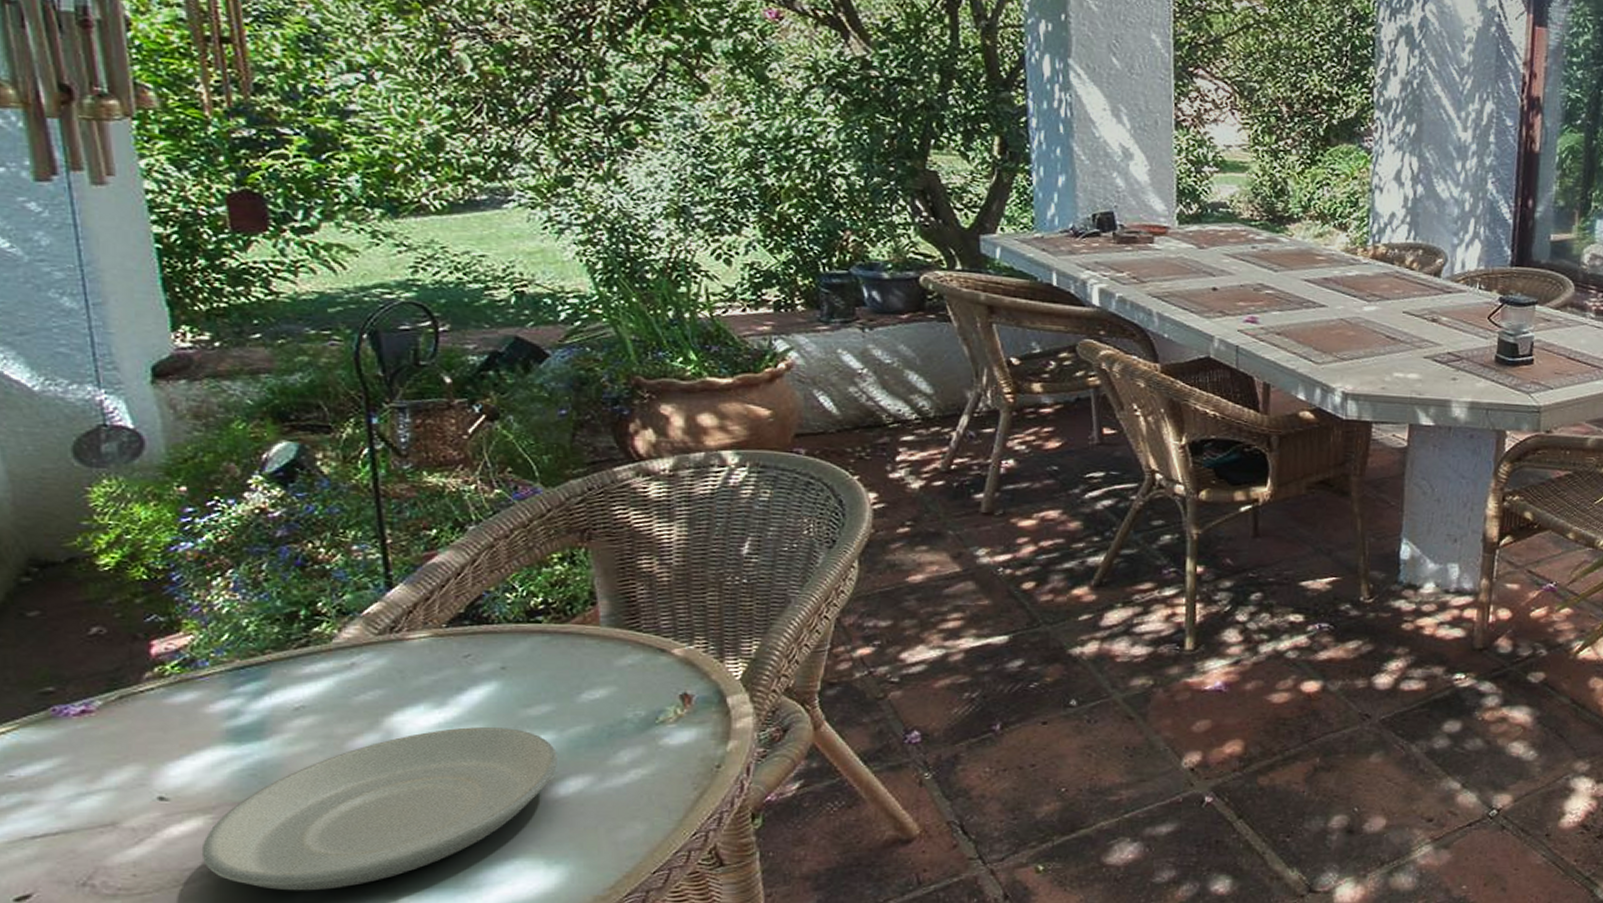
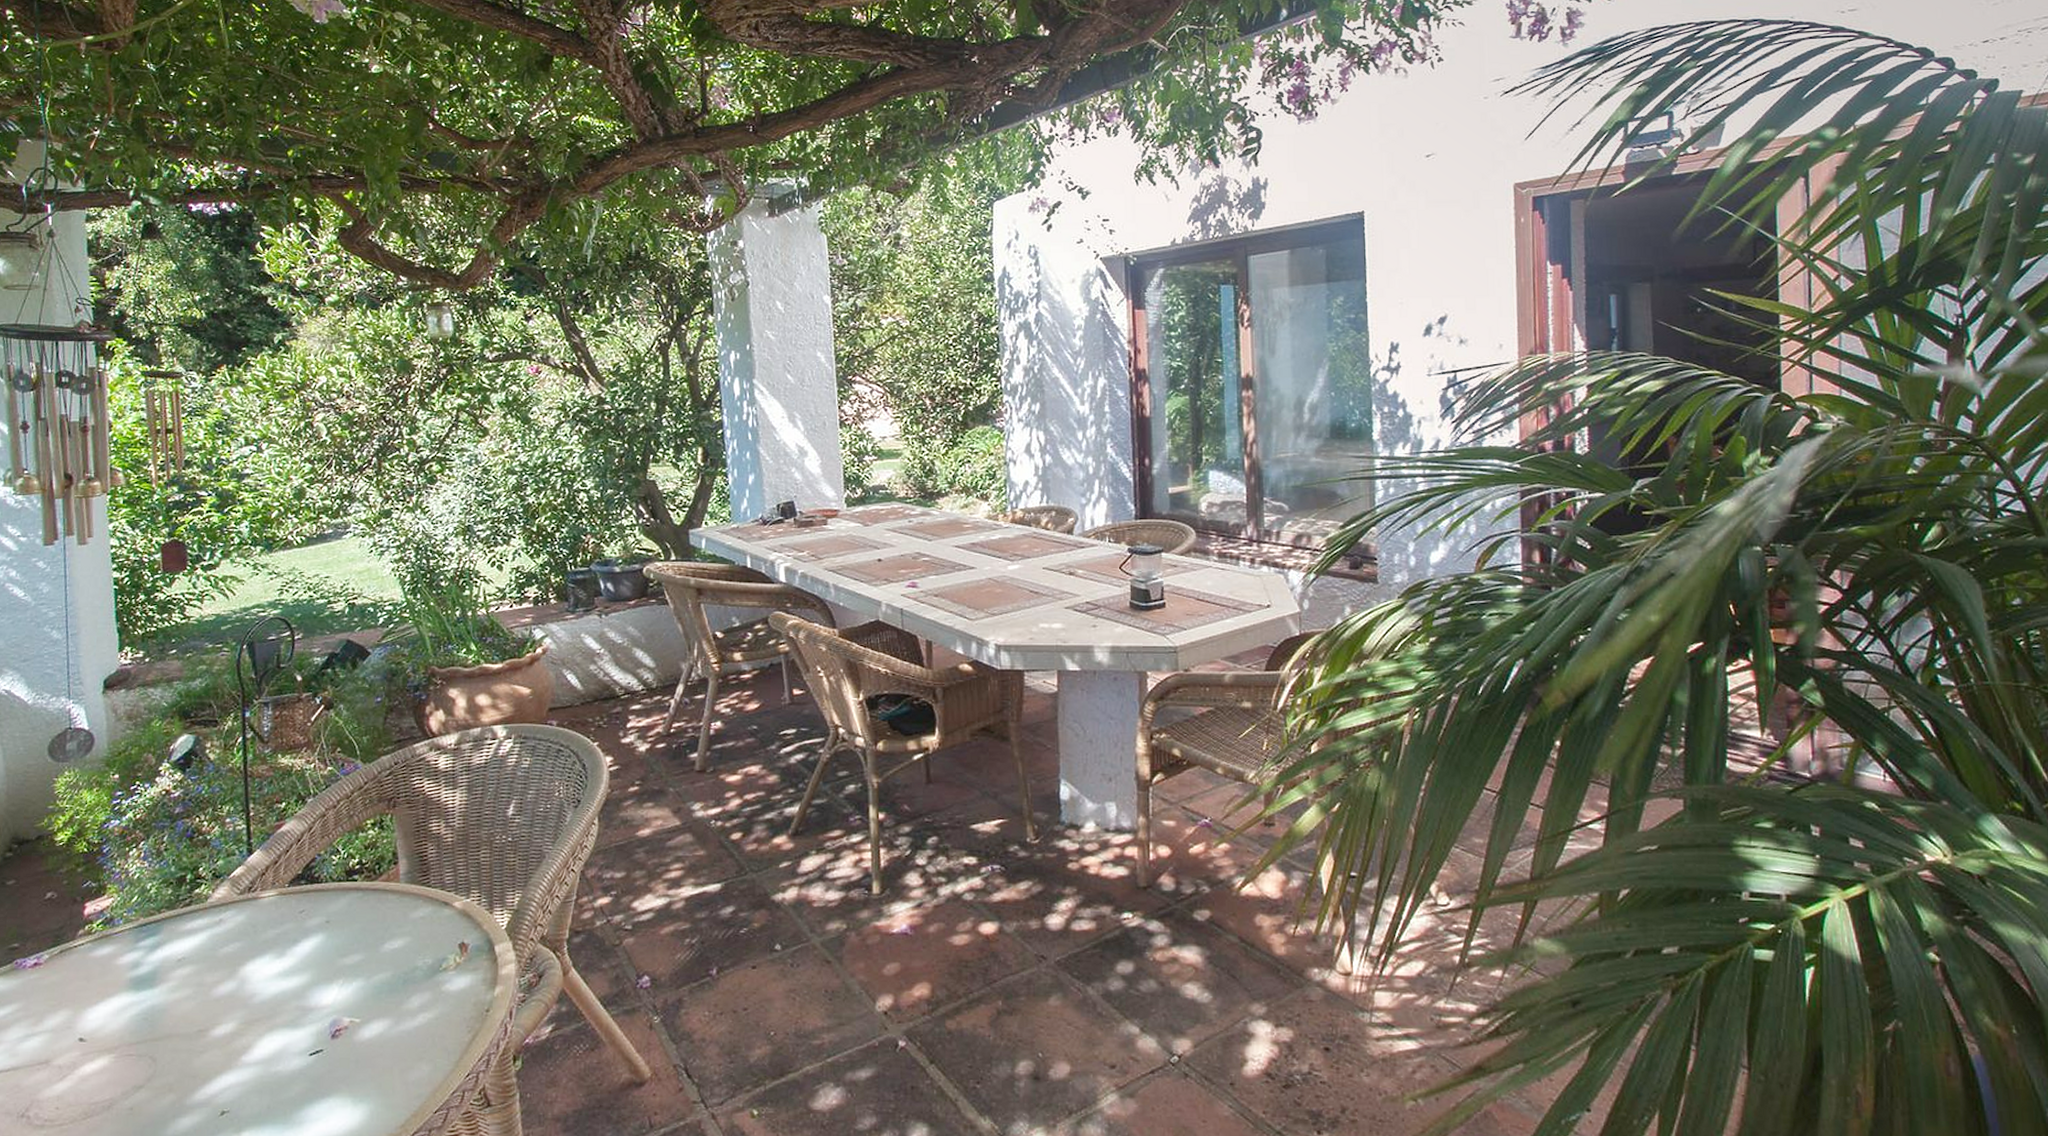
plate: present [201,726,557,891] -> none [104,974,364,1125]

